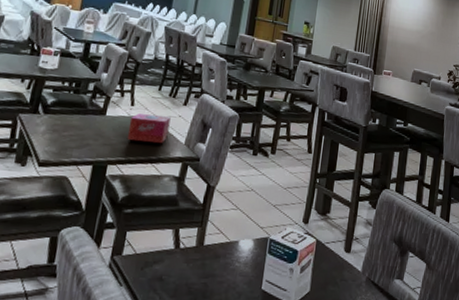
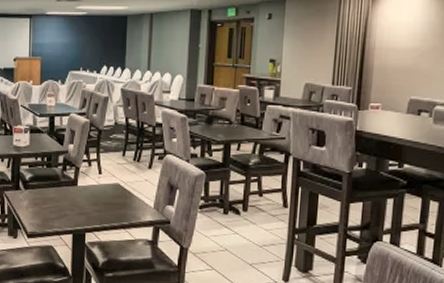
tissue box: present [127,113,171,143] -> none [99,181,138,208]

